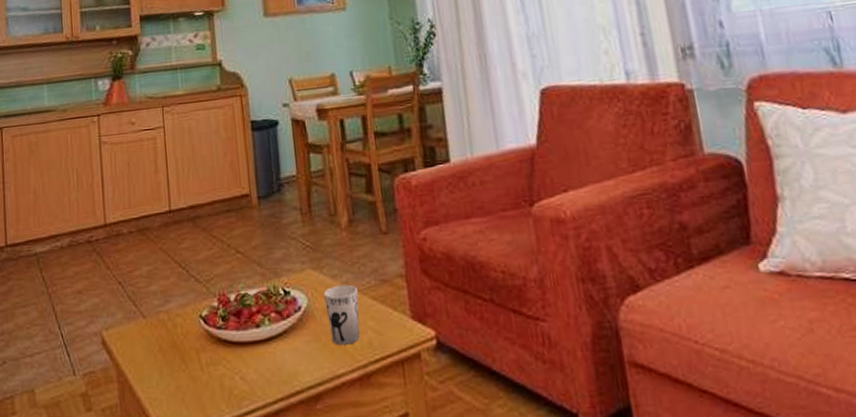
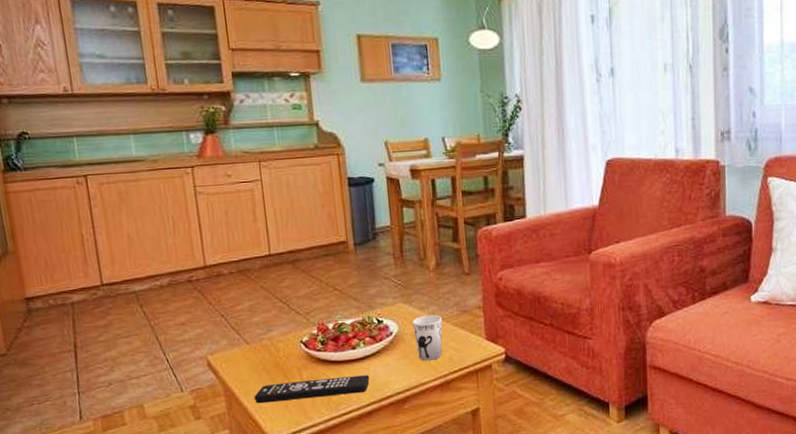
remote control: none [148,361,277,394] -> present [254,375,370,404]

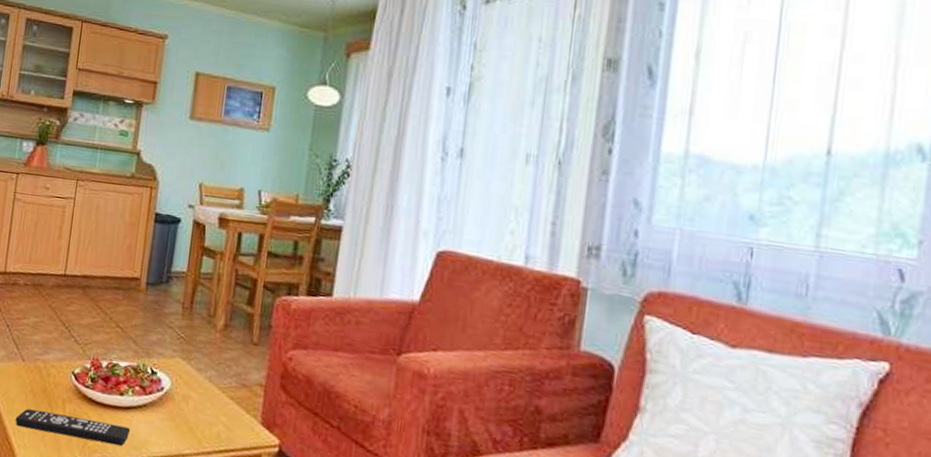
cup: present [412,314,443,361] -> none [184,378,218,432]

